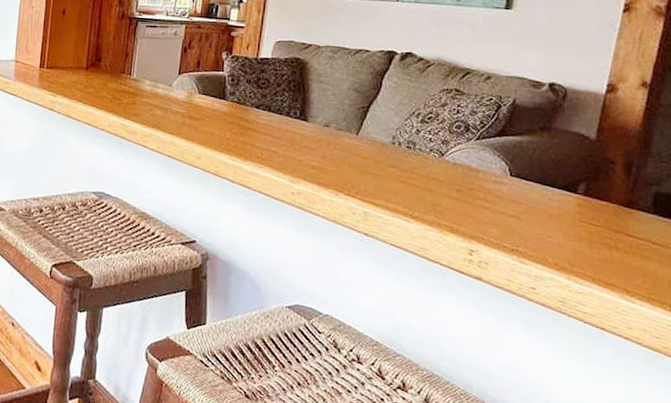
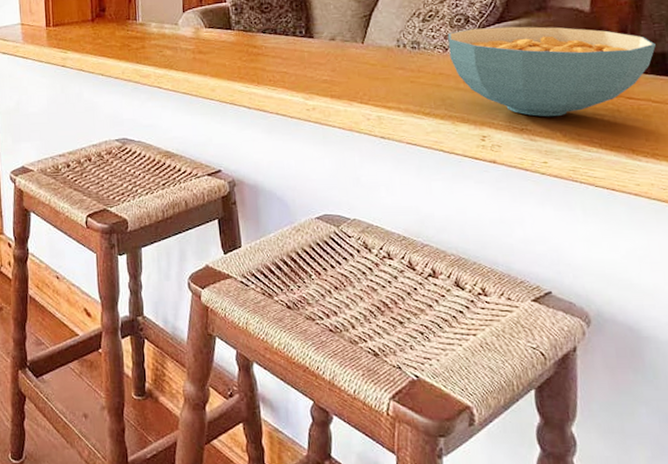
cereal bowl: none [445,137,661,243] -> present [447,26,656,117]

